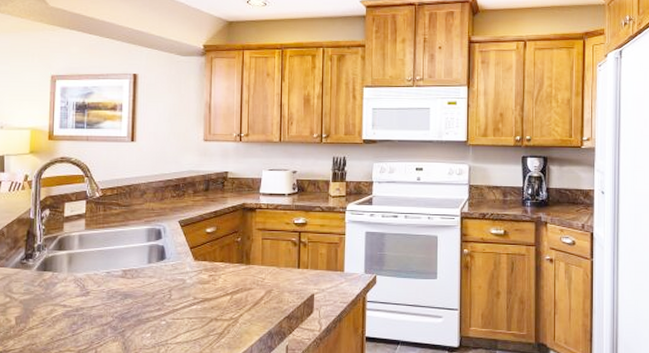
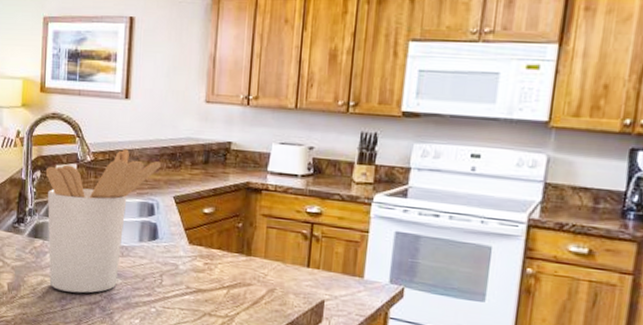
utensil holder: none [54,184,167,317] -> present [45,149,162,293]

